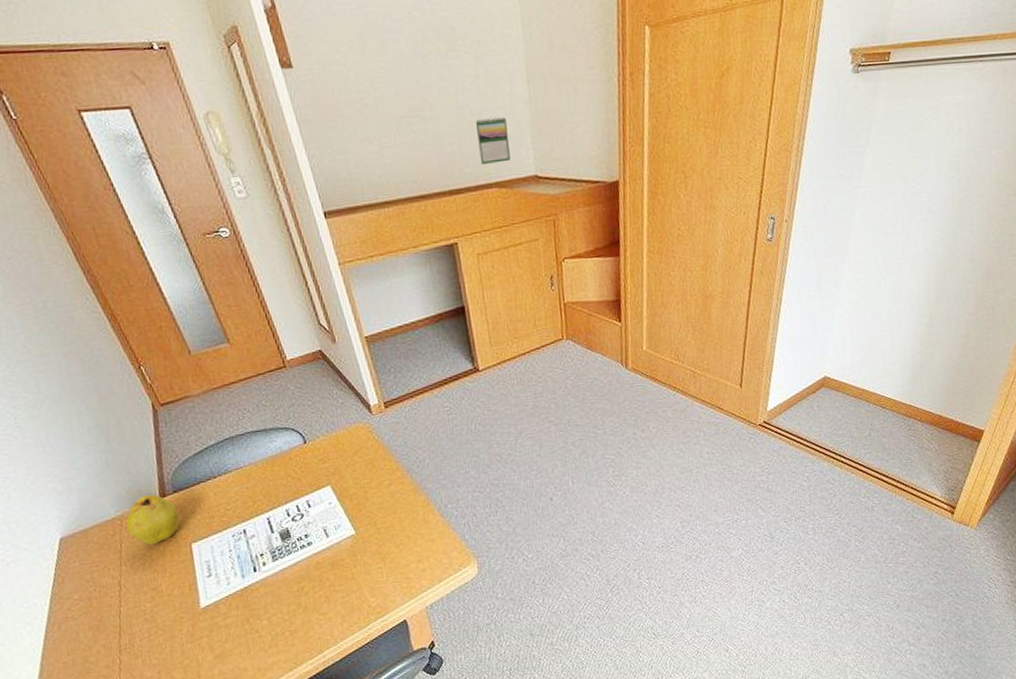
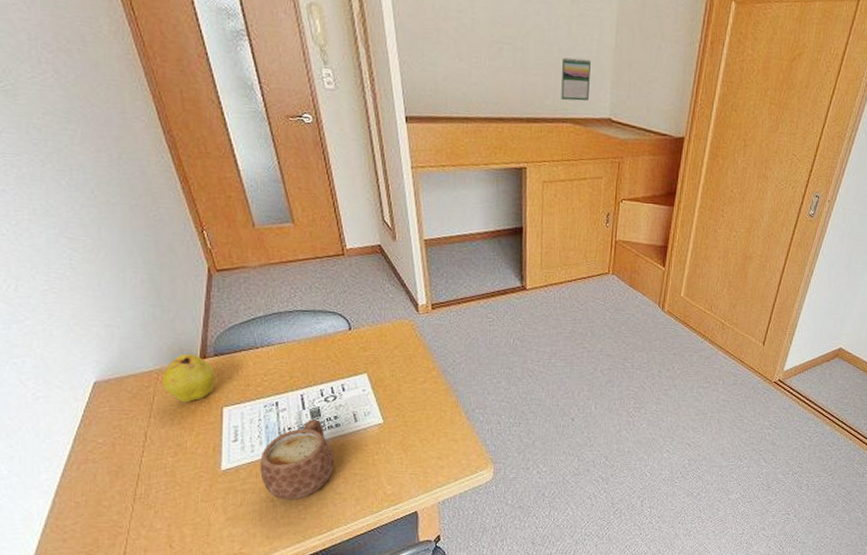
mug: none [237,541,314,629] -> present [260,419,334,500]

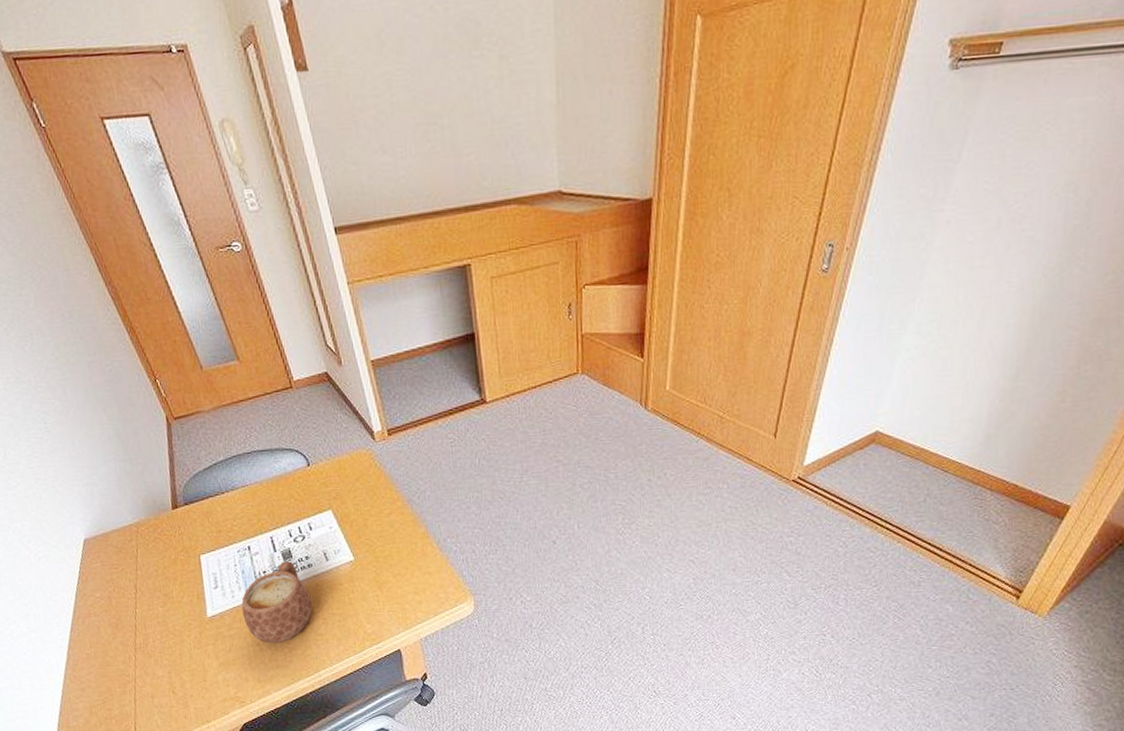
fruit: present [162,354,215,403] -> none [141,505,190,554]
calendar: present [561,57,591,101] -> none [496,124,532,178]

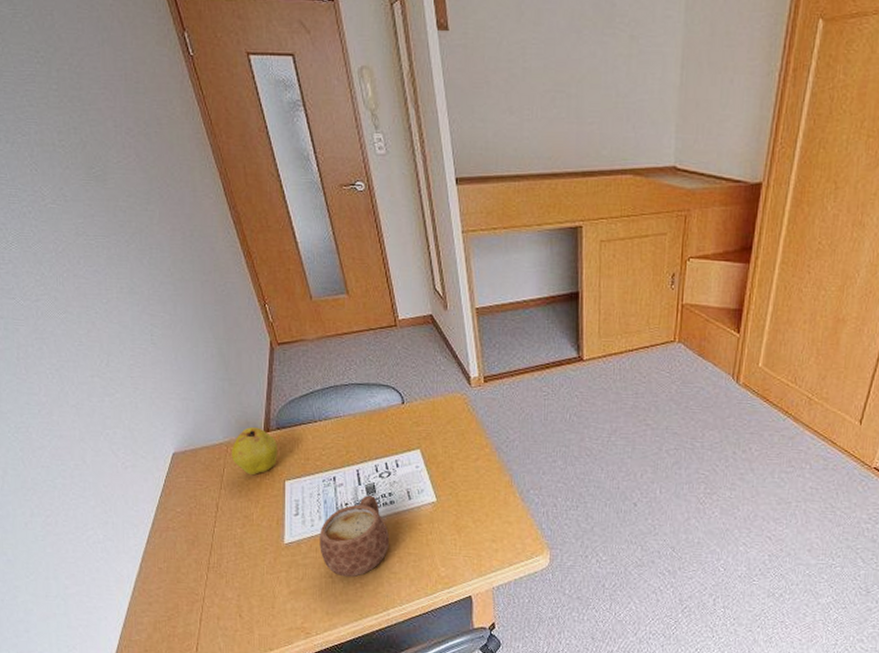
fruit: none [141,505,190,554] -> present [231,427,277,476]

